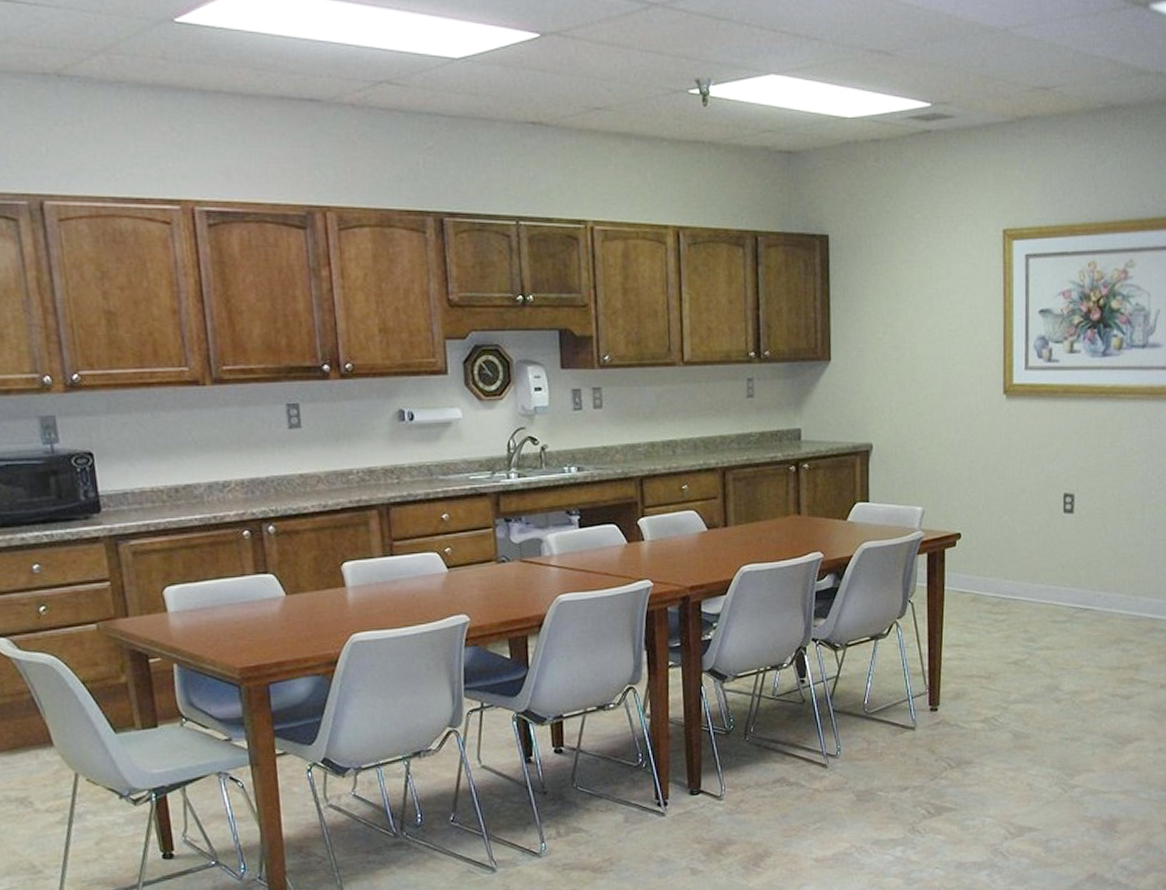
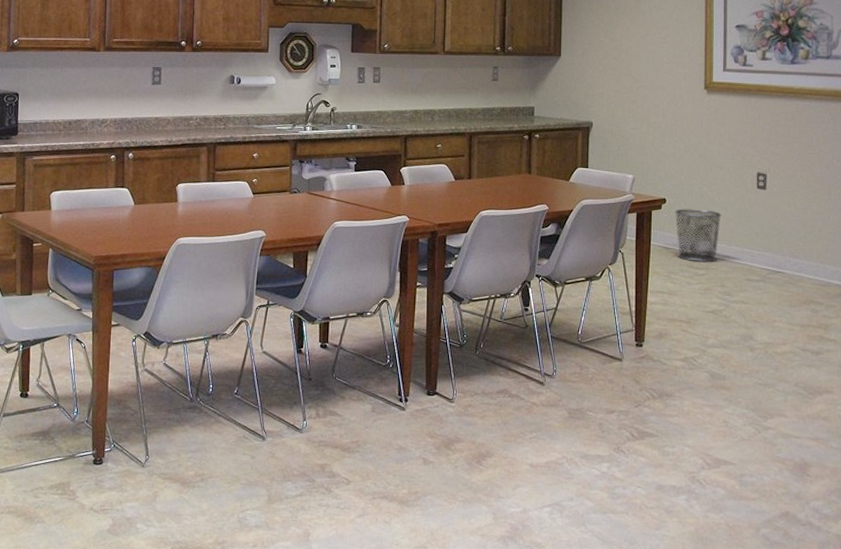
waste bin: none [971,543,1024,607] -> present [675,209,722,263]

